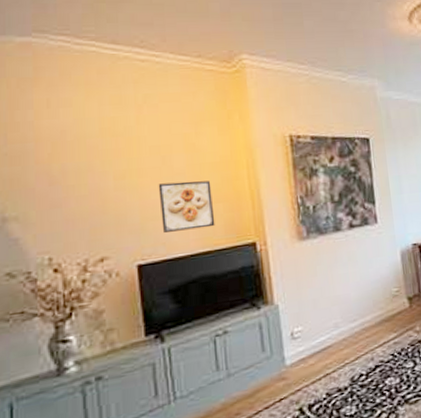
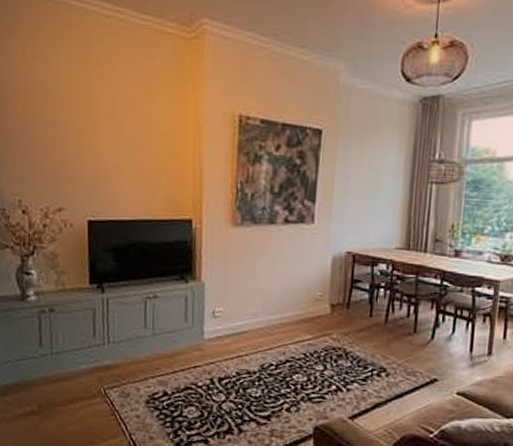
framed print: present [158,180,215,233] -> none [111,147,158,197]

